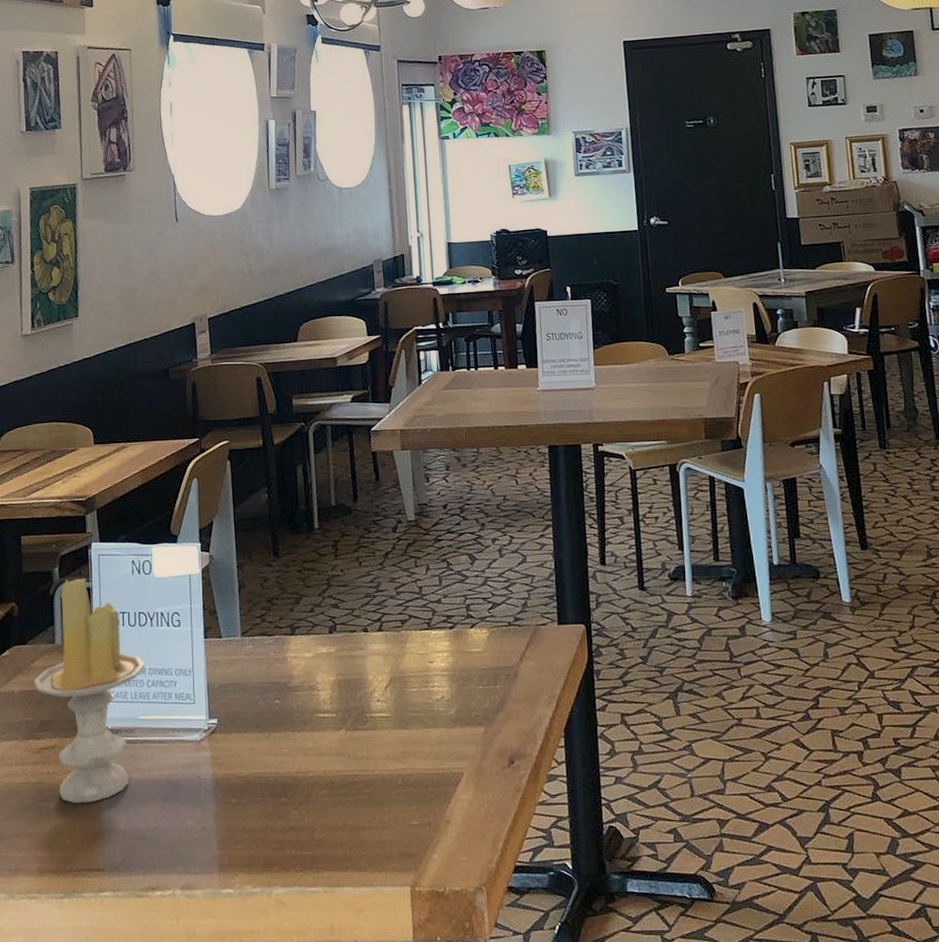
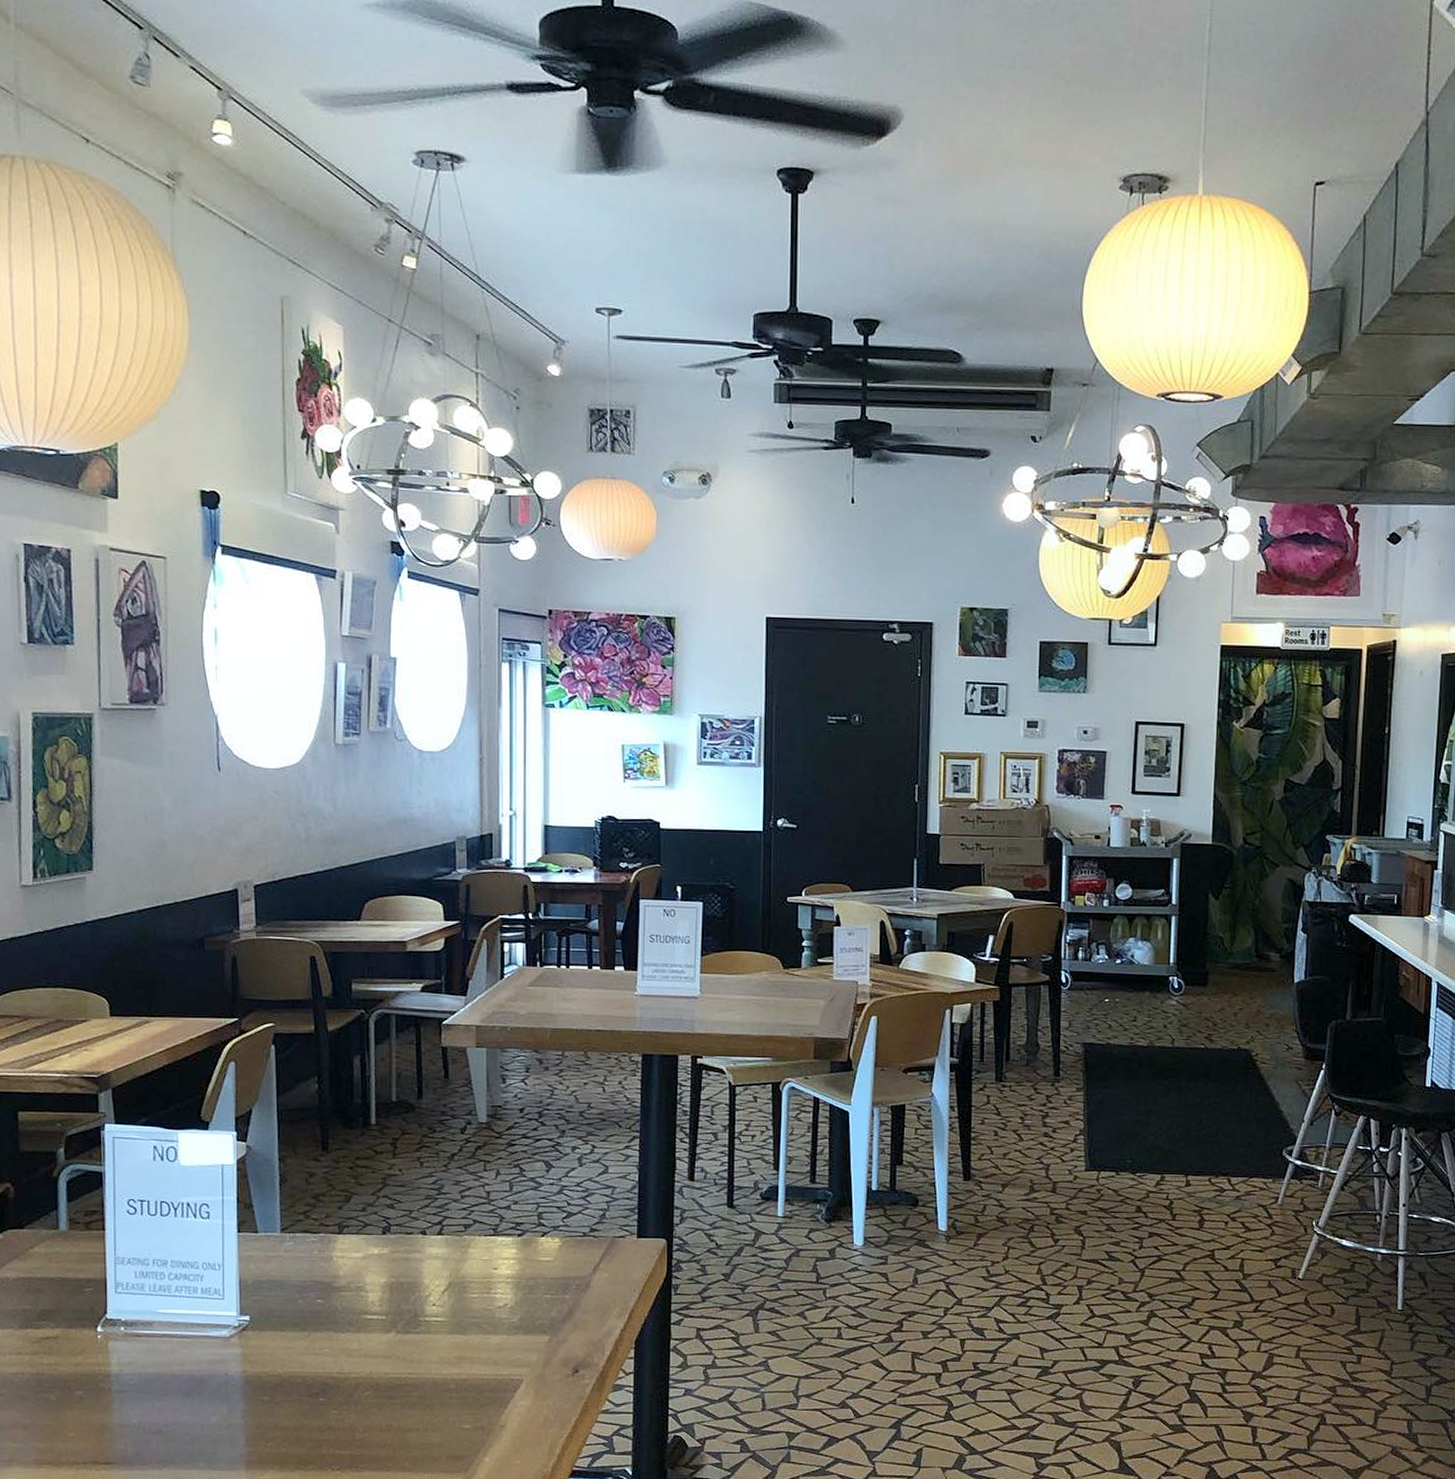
candle: present [33,578,145,804] -> none [32,1161,167,1397]

